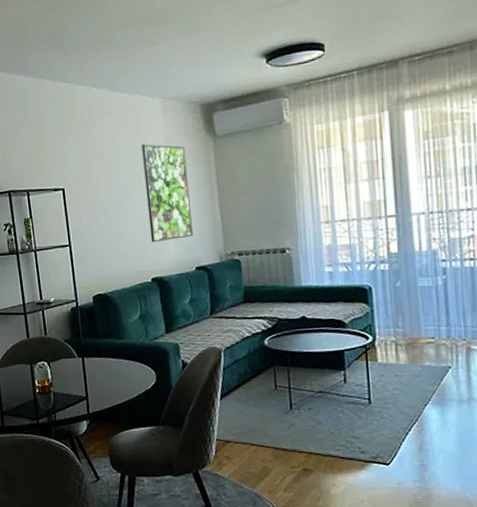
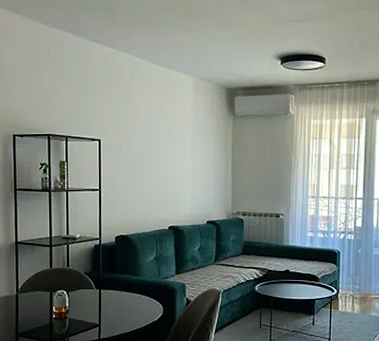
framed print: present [142,144,193,243] -> none [172,113,209,197]

